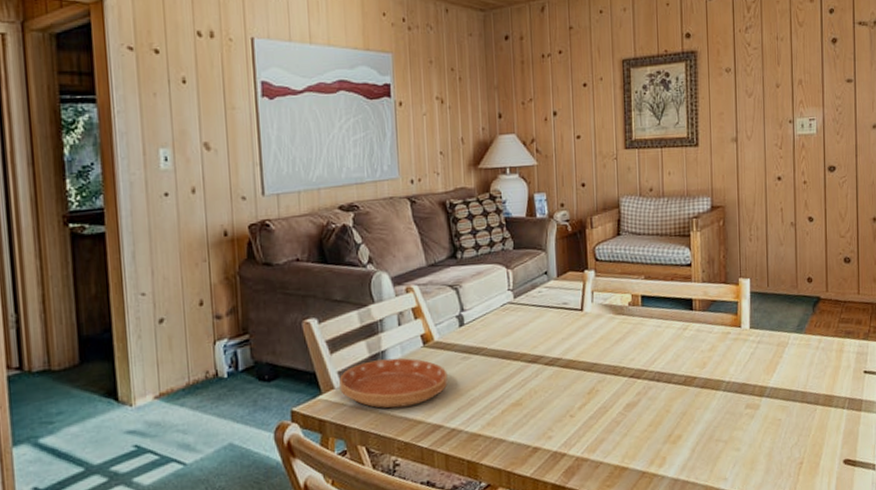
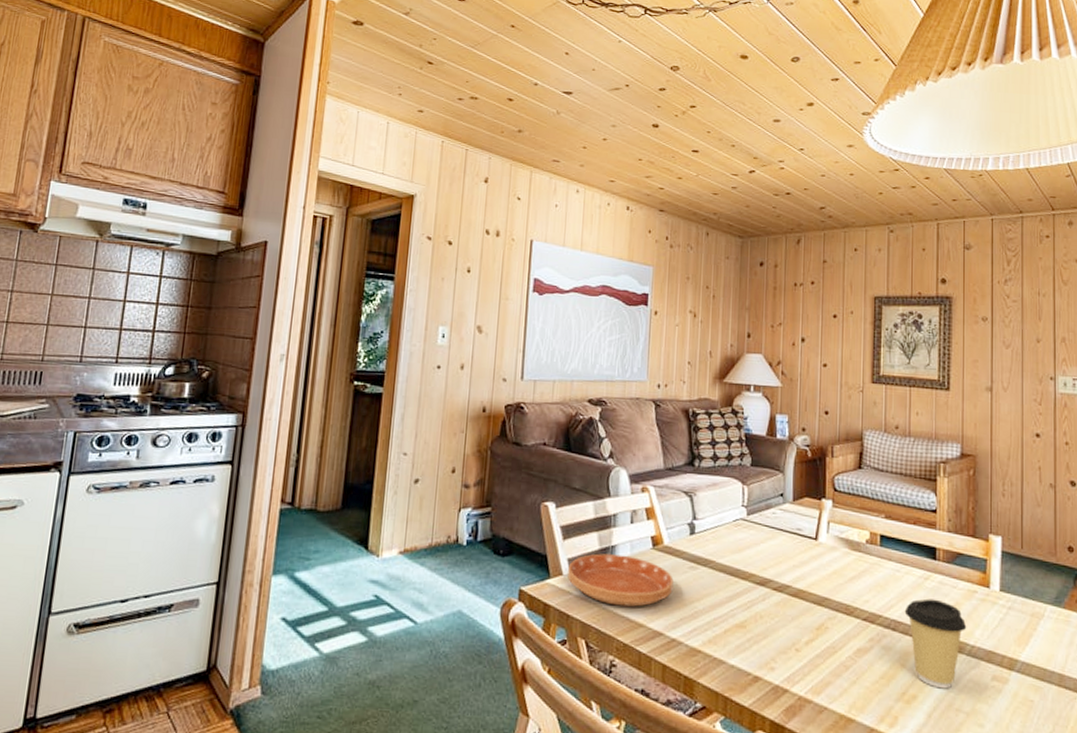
coffee cup: none [667,346,723,425] -> present [904,598,967,689]

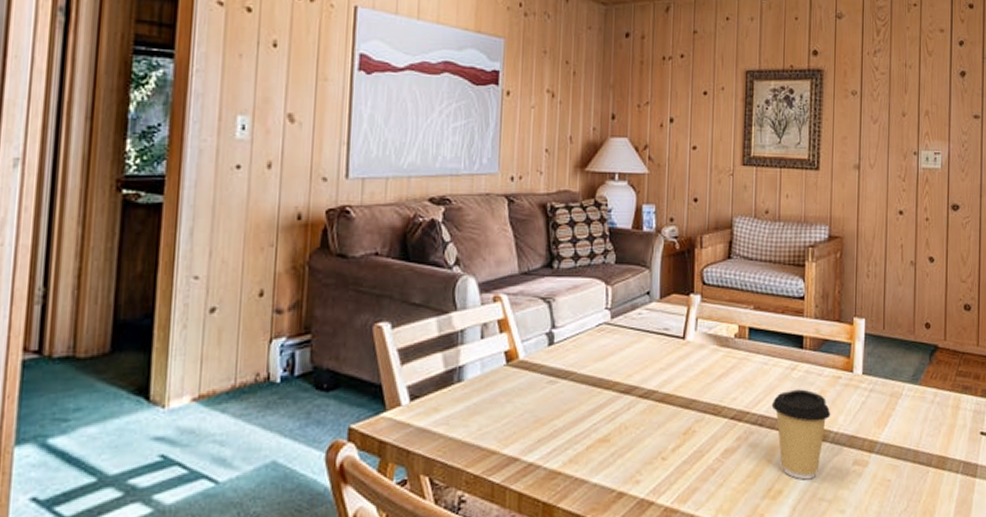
saucer: present [568,553,674,607] -> none [407,375,530,434]

